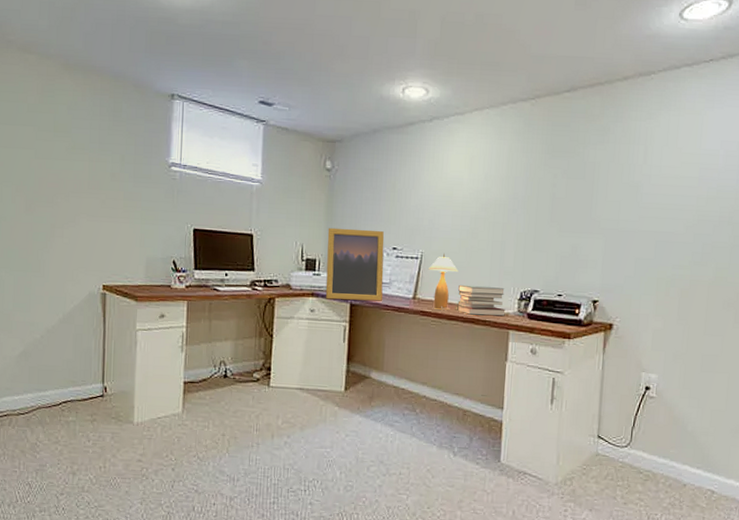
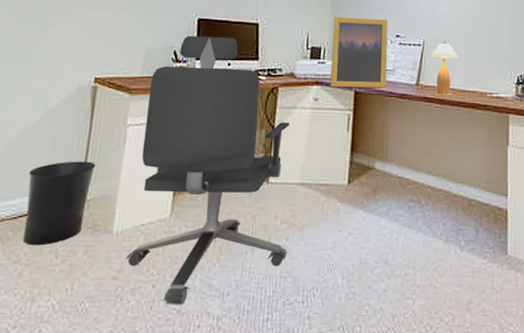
waste bin: none [56,360,113,430] -> present [23,161,96,244]
office chair: none [146,245,290,486] -> present [125,35,289,305]
books: present [457,284,506,317] -> none [459,70,504,101]

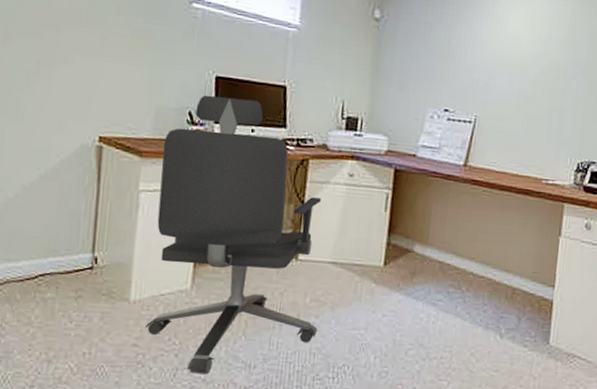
waste bin: present [23,161,96,244] -> none [33,225,107,309]
picture frame: present [329,16,388,89] -> none [366,83,436,168]
table lamp: present [429,40,459,95] -> none [481,118,514,180]

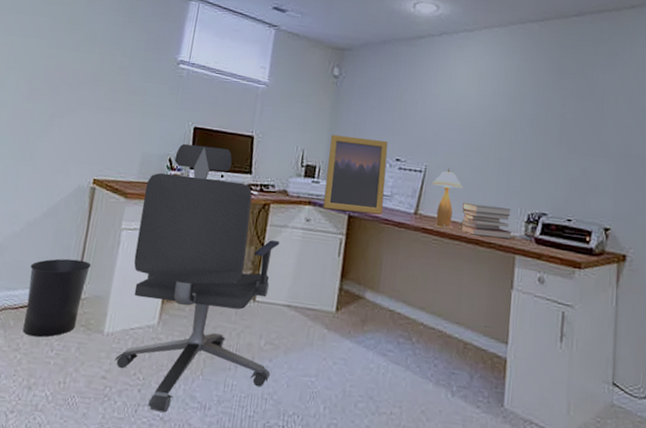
waste bin: none [33,225,107,309] -> present [22,258,91,337]
picture frame: none [366,83,436,168] -> present [322,134,388,215]
table lamp: none [481,118,514,180] -> present [431,168,463,229]
books: none [510,152,561,189] -> present [460,202,512,240]

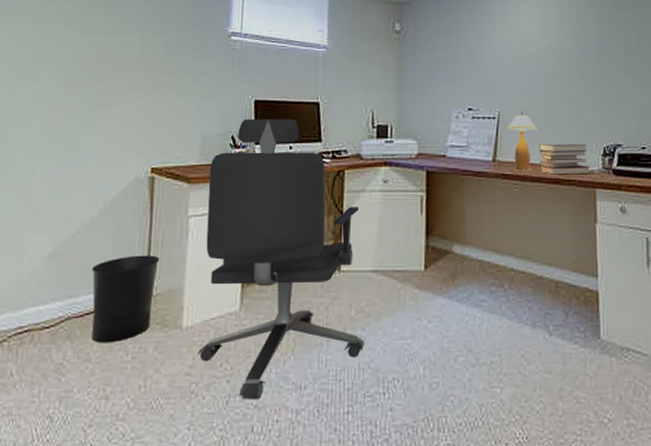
picture frame: present [322,134,388,215] -> none [399,91,461,168]

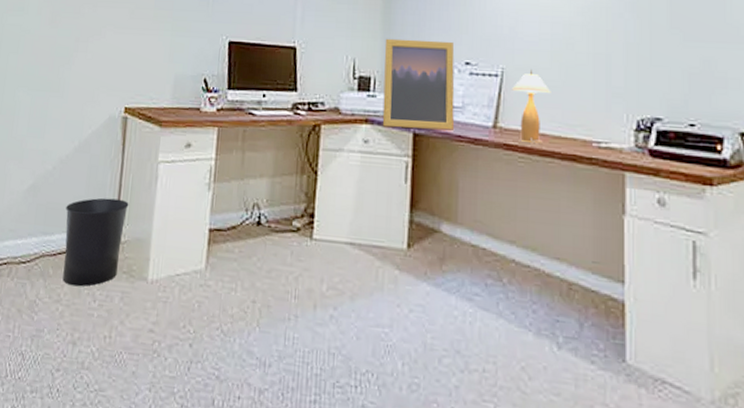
office chair: present [197,118,365,400] -> none [161,61,337,371]
picture frame: none [399,91,461,168] -> present [382,38,455,131]
books: present [539,143,590,175] -> none [552,109,618,153]

